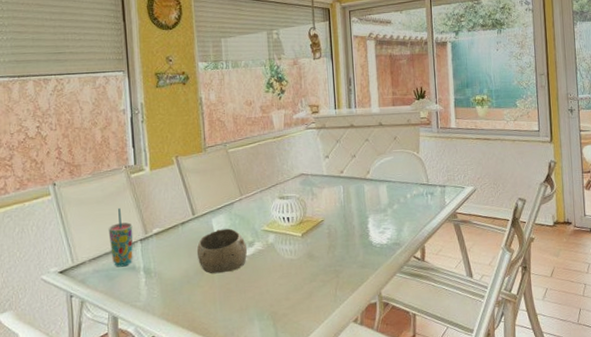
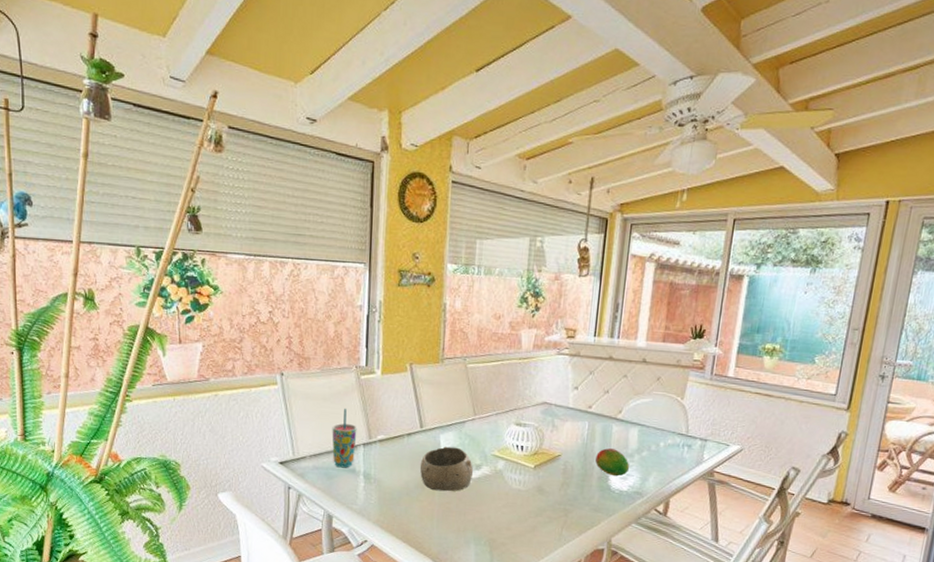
fruit: none [354,207,385,232] -> present [595,448,630,477]

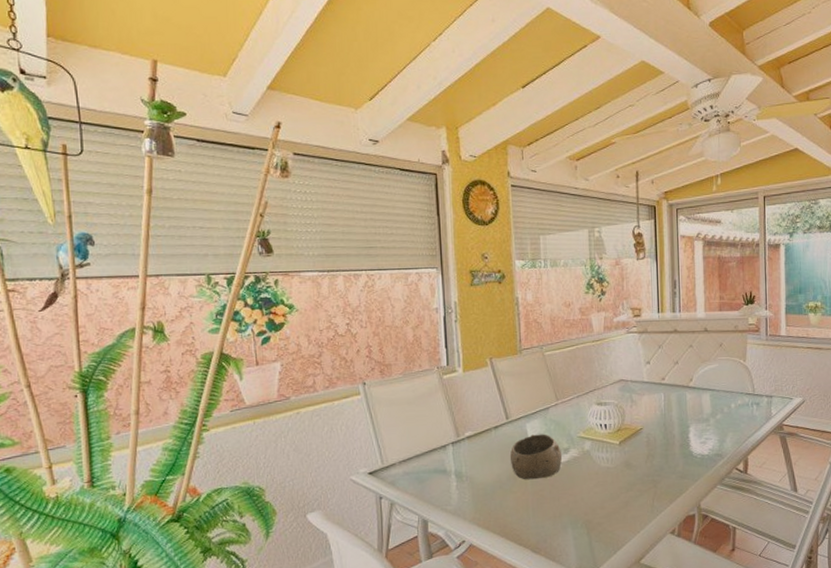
cup: present [332,408,357,468] -> none [419,409,445,470]
fruit: present [595,448,630,477] -> none [675,416,708,442]

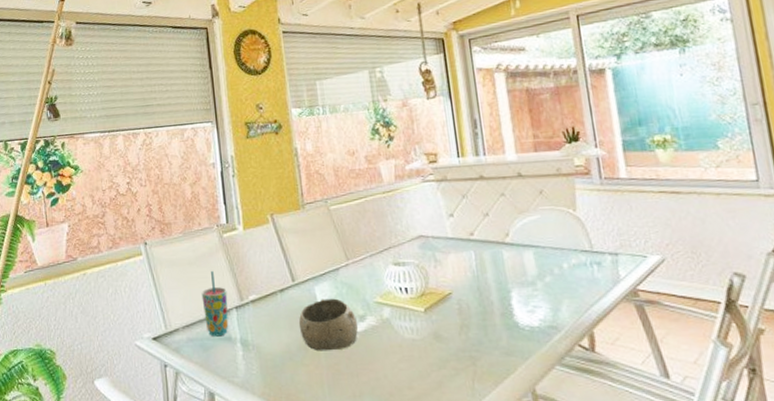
cup: none [419,409,445,470] -> present [201,270,229,337]

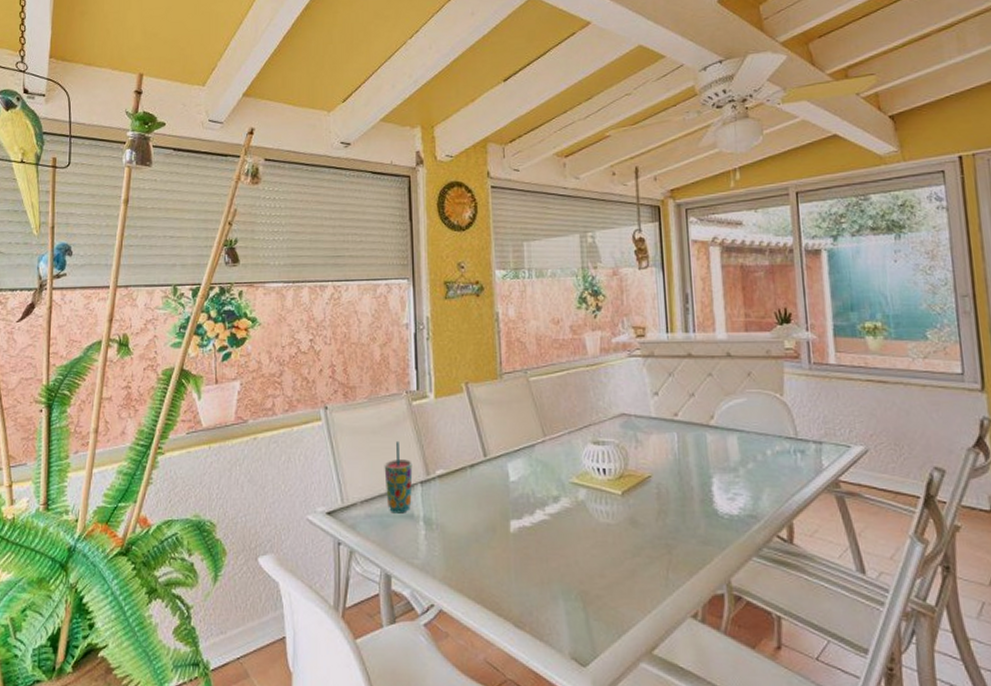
bowl: present [298,298,359,352] -> none [487,477,552,534]

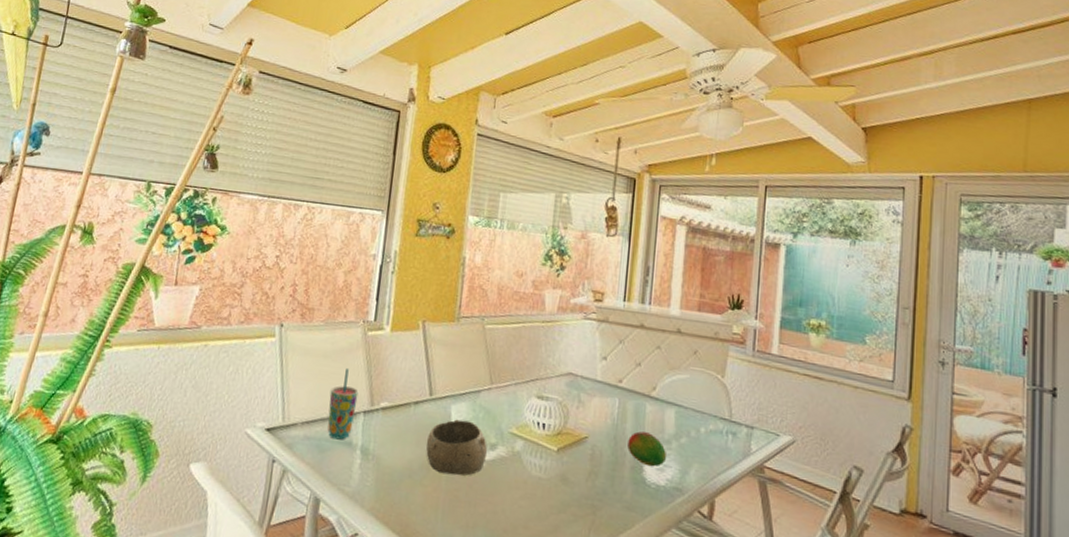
bowl: none [487,477,552,534] -> present [426,419,488,476]
fruit: none [693,463,736,497] -> present [627,431,667,468]

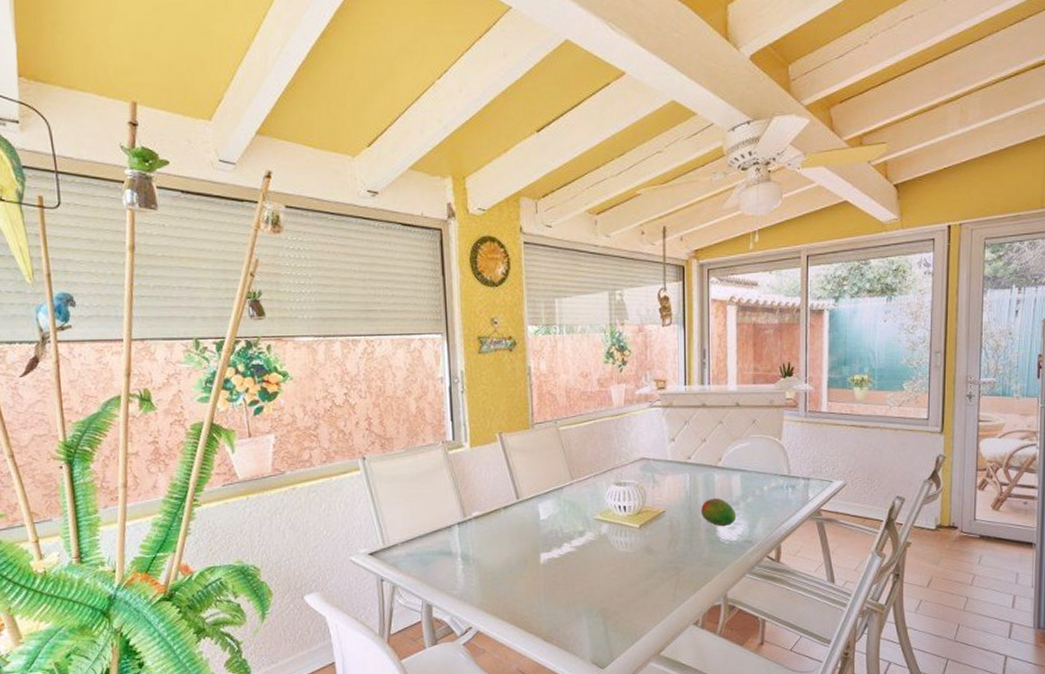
cup: present [327,367,359,440] -> none [423,487,450,552]
bowl: present [426,419,488,476] -> none [520,515,577,565]

